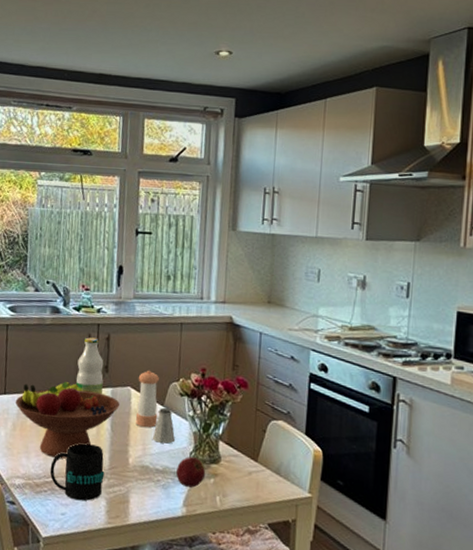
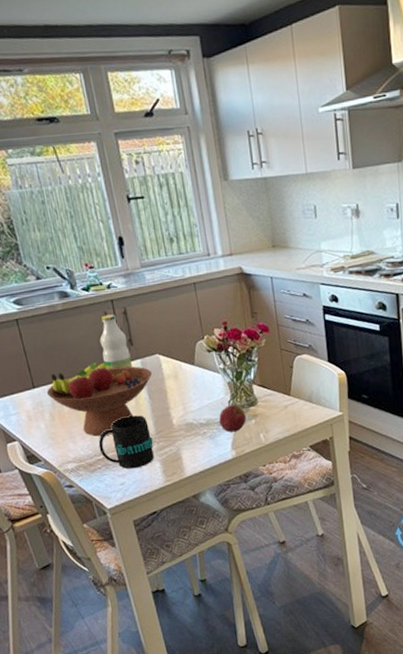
pepper shaker: present [136,370,159,428] -> none [163,334,192,389]
saltshaker: present [153,407,175,444] -> none [190,365,212,400]

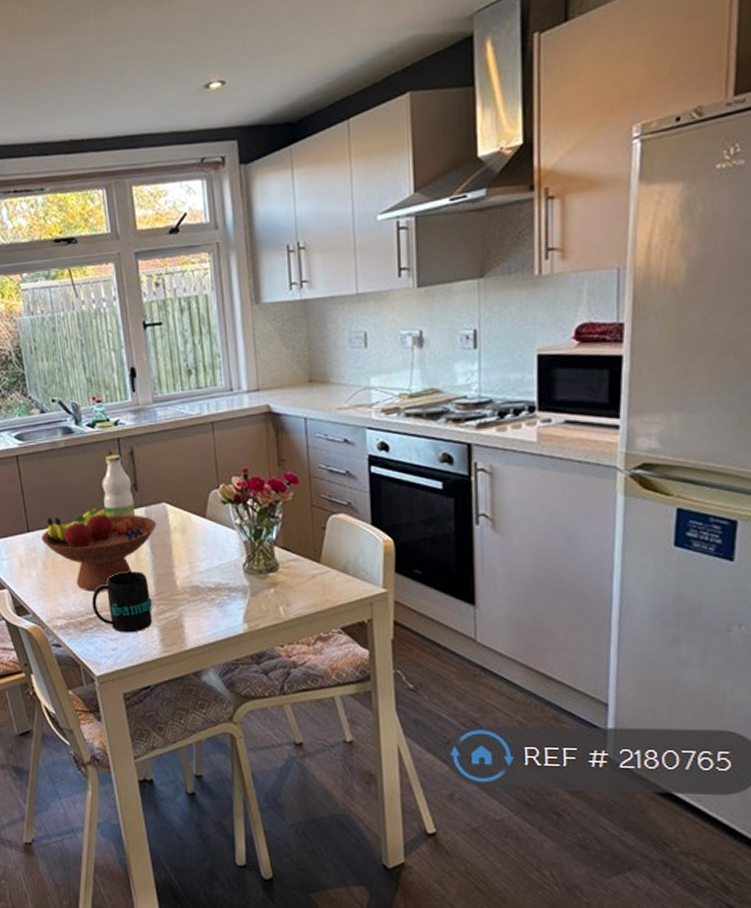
apple: present [219,405,247,433] -> none [231,569,264,601]

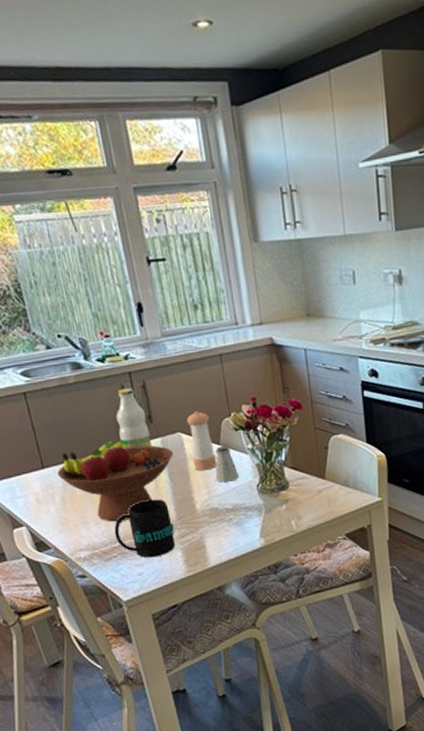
pepper shaker: none [172,480,202,544] -> present [186,410,217,470]
saltshaker: none [199,519,224,559] -> present [215,445,239,483]

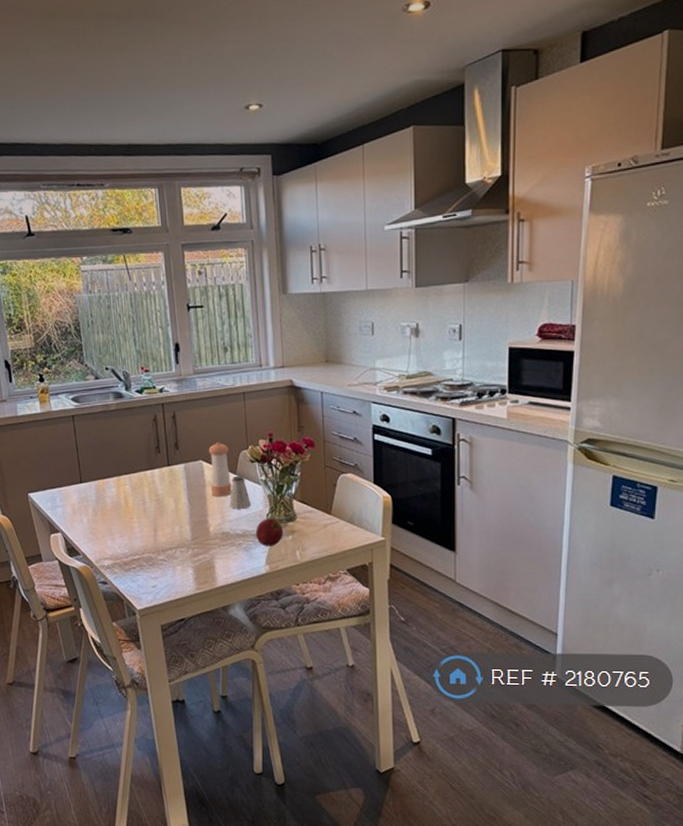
fruit bowl: present [57,440,174,522] -> none [92,463,195,536]
mug: present [114,499,175,558] -> none [135,519,188,573]
bottle: present [116,388,151,448] -> none [147,417,175,471]
apple: none [246,488,277,519] -> present [256,518,284,546]

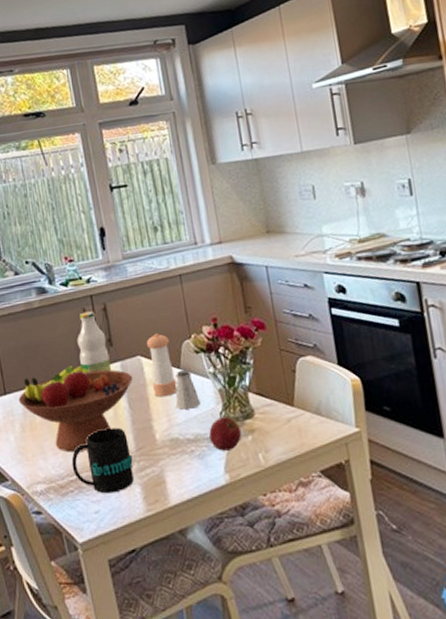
fruit bowl: none [92,463,195,536] -> present [18,365,134,452]
mug: none [135,519,188,573] -> present [71,427,134,494]
bottle: none [147,417,175,471] -> present [77,311,111,373]

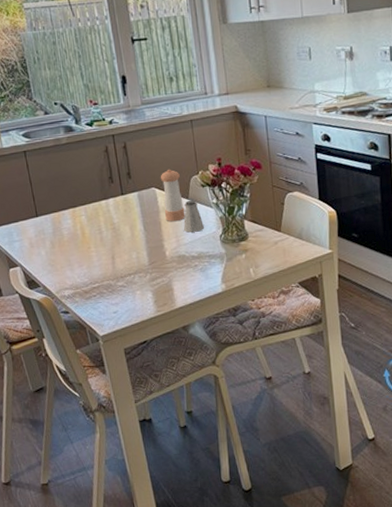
fruit bowl: present [18,365,134,452] -> none [48,194,148,265]
mug: present [71,427,134,494] -> none [94,246,147,298]
bottle: present [77,311,111,373] -> none [100,148,129,200]
apple: present [209,417,242,451] -> none [210,239,237,266]

